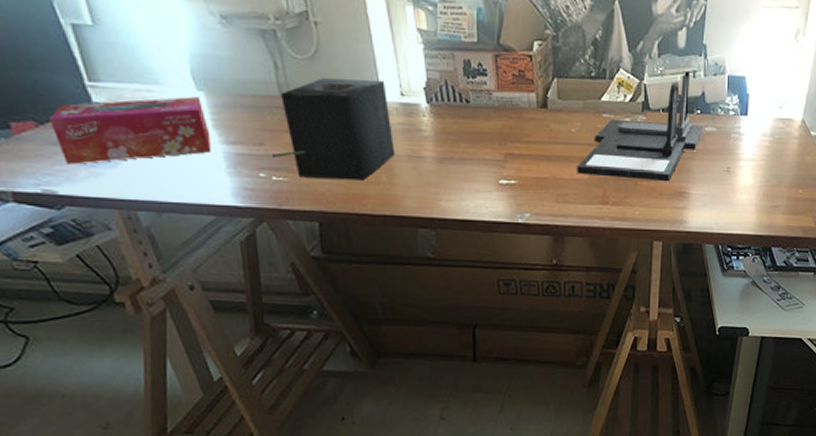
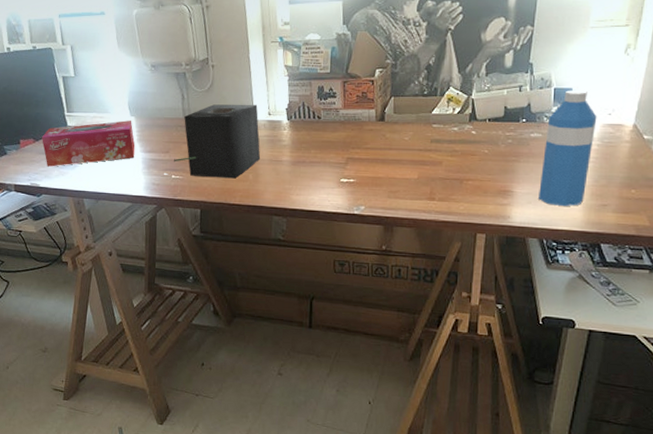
desk organizer: present [577,72,704,182] -> none [408,87,529,182]
water bottle: none [714,78,769,208] -> present [538,90,597,206]

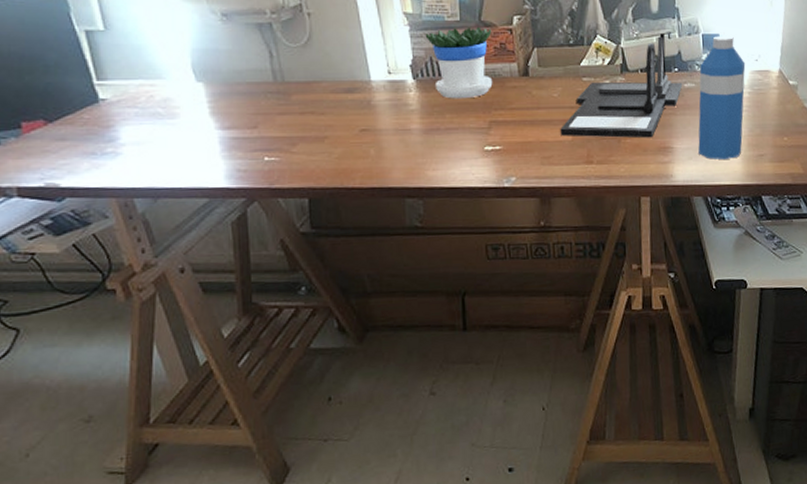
tissue box: present [42,120,135,167] -> none [58,88,208,158]
speaker: present [163,104,260,179] -> none [251,61,382,157]
flowerpot: none [300,78,356,138] -> present [425,26,493,99]
desk organizer: none [408,87,529,182] -> present [560,33,683,138]

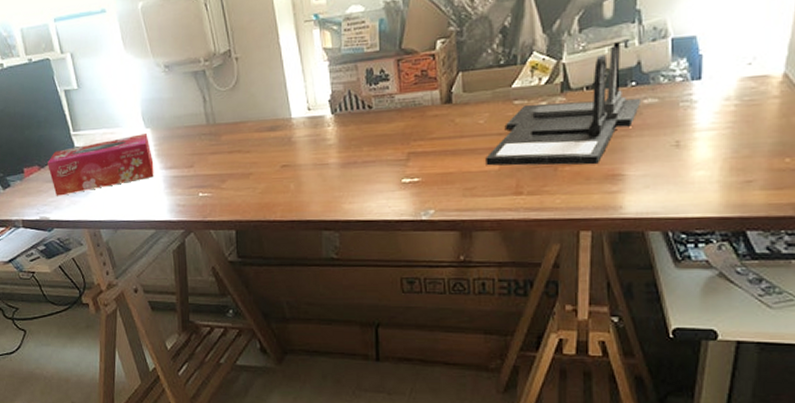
tissue box: none [58,88,208,158] -> present [48,134,154,196]
flowerpot: present [425,26,493,99] -> none [344,55,413,132]
water bottle: present [698,36,746,159] -> none [659,36,733,188]

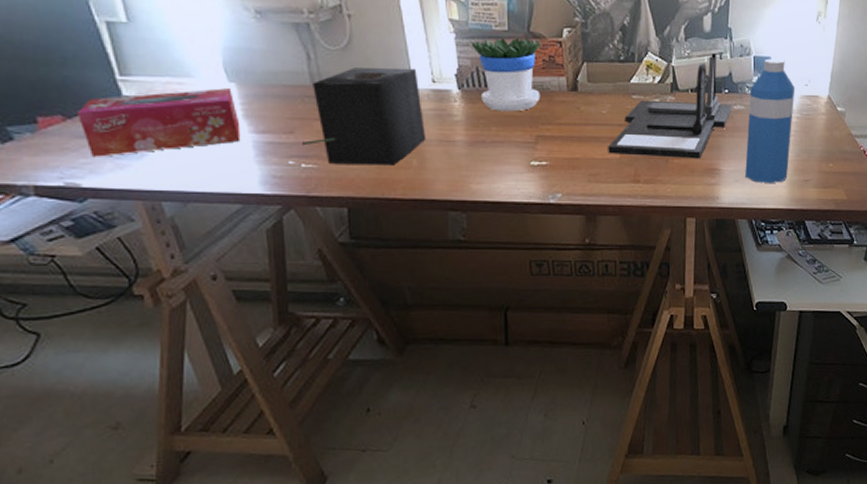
speaker: none [188,99,301,193] -> present [287,67,425,166]
flowerpot: none [344,55,413,132] -> present [471,37,541,112]
water bottle: none [659,36,733,188] -> present [745,59,795,183]

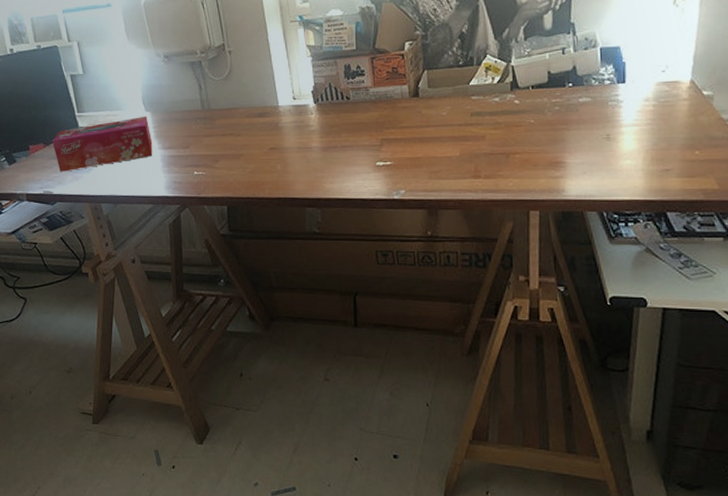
speaker: present [287,67,425,166] -> none [184,89,287,172]
flowerpot: present [471,37,541,112] -> none [325,53,385,120]
desk organizer: present [608,53,733,159] -> none [448,49,578,154]
water bottle: present [745,59,795,183] -> none [593,48,650,174]

